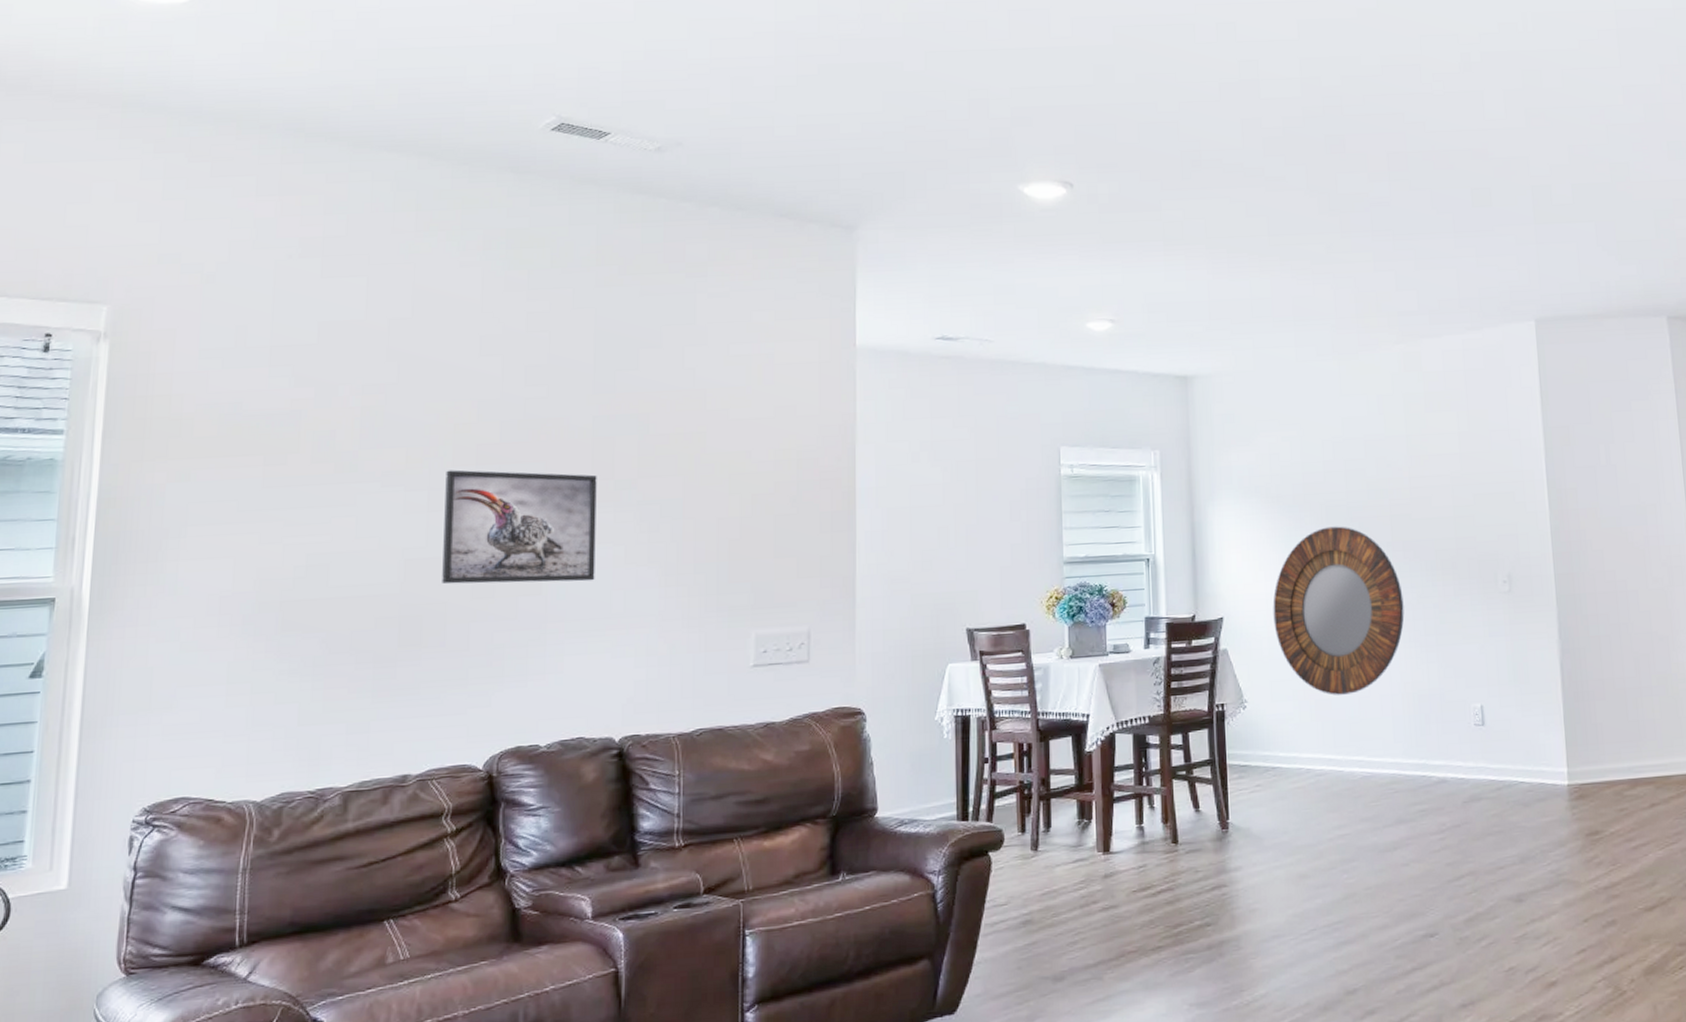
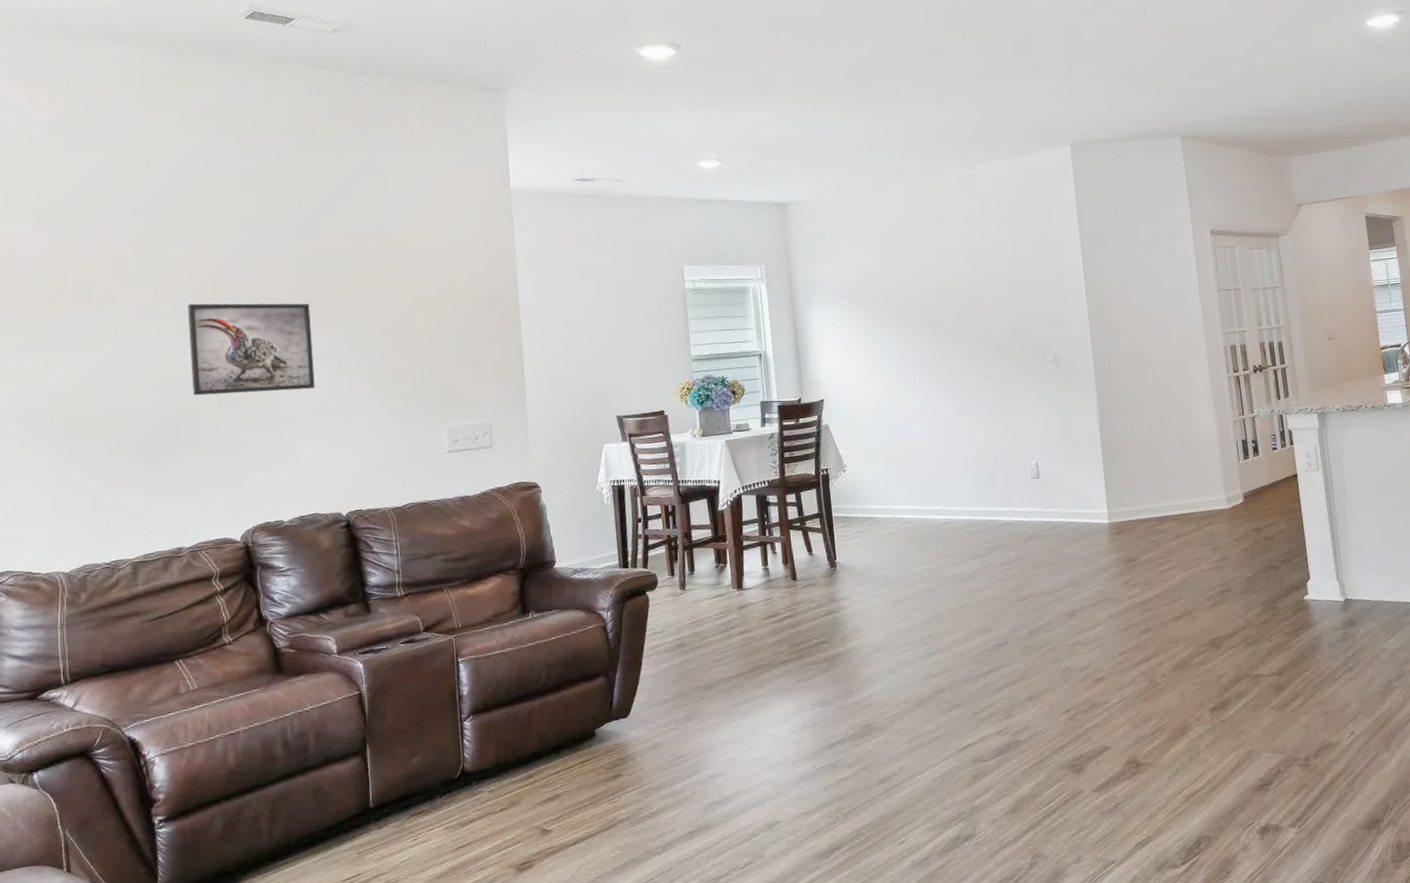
home mirror: present [1273,526,1405,695] -> none [863,321,971,459]

